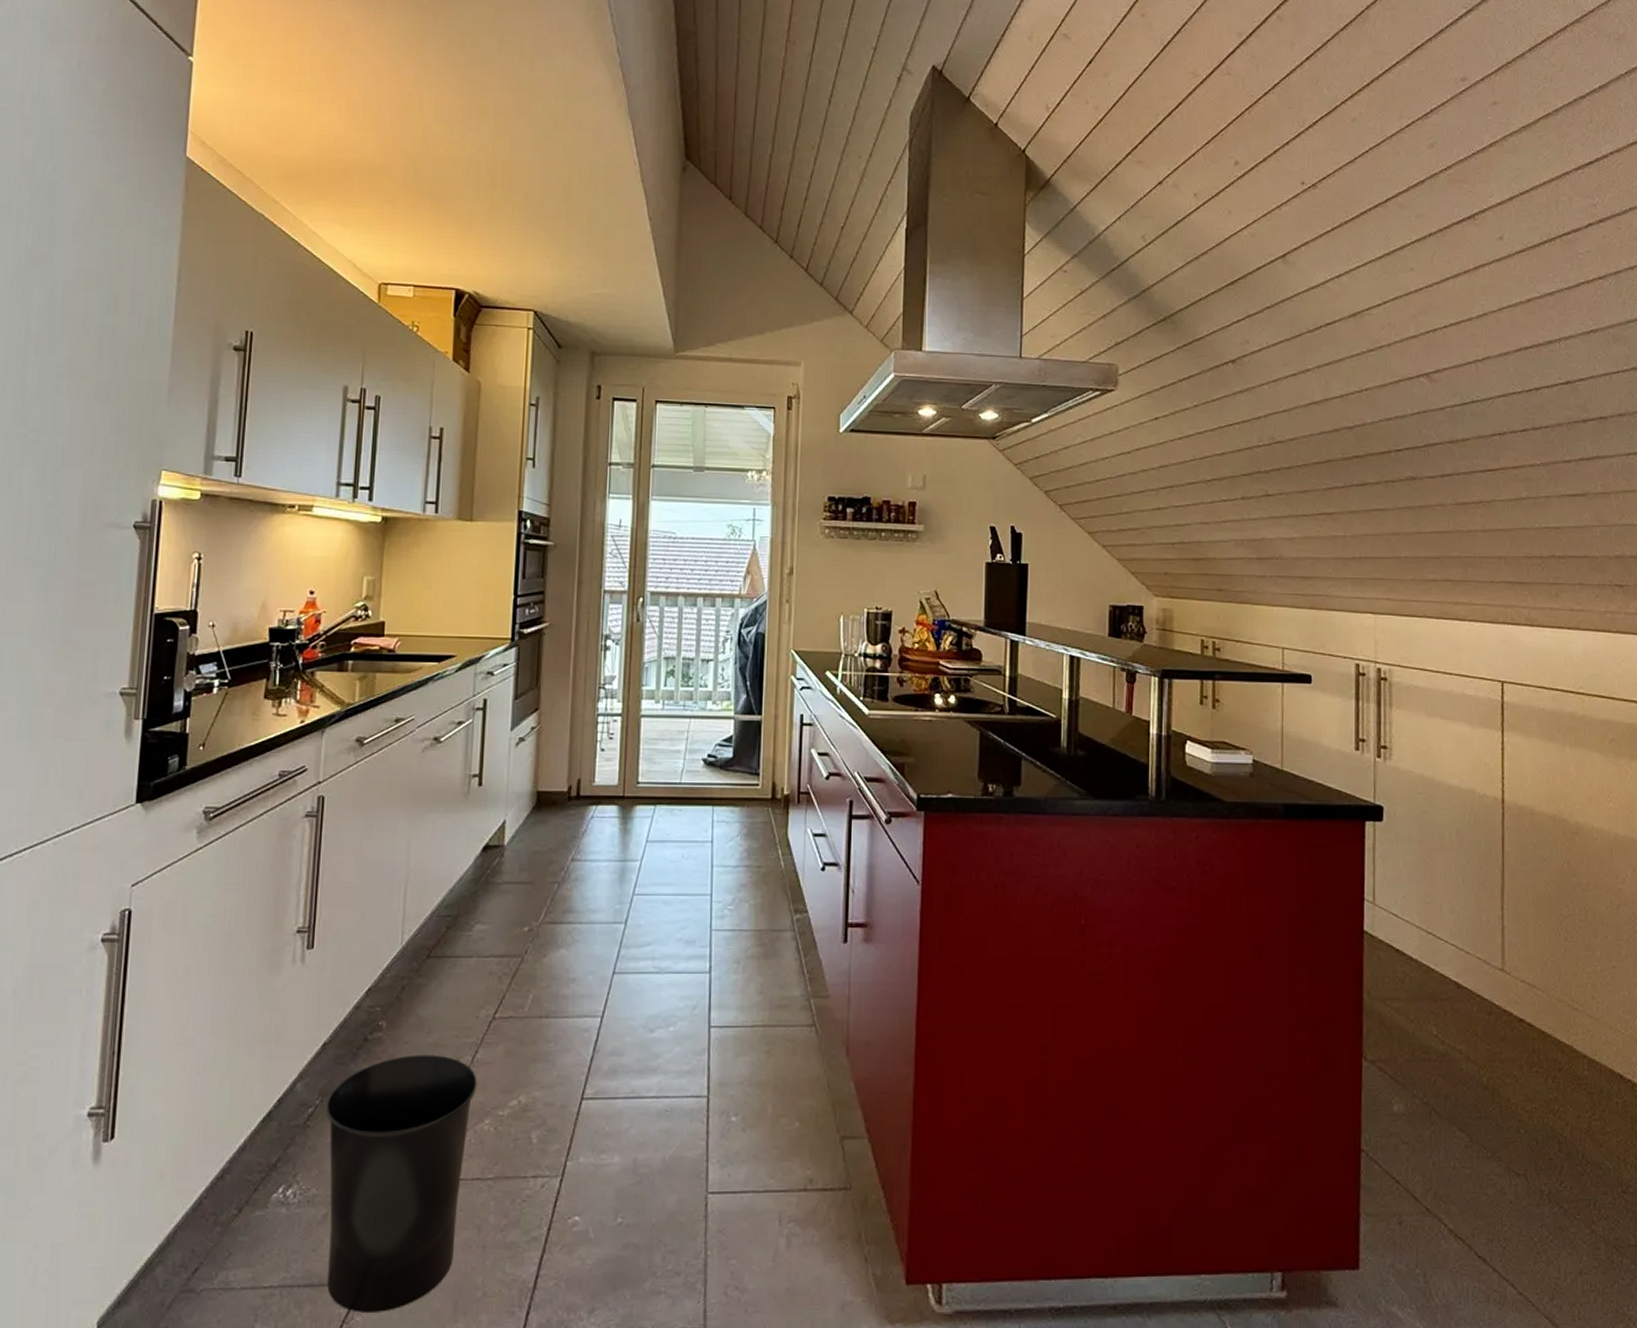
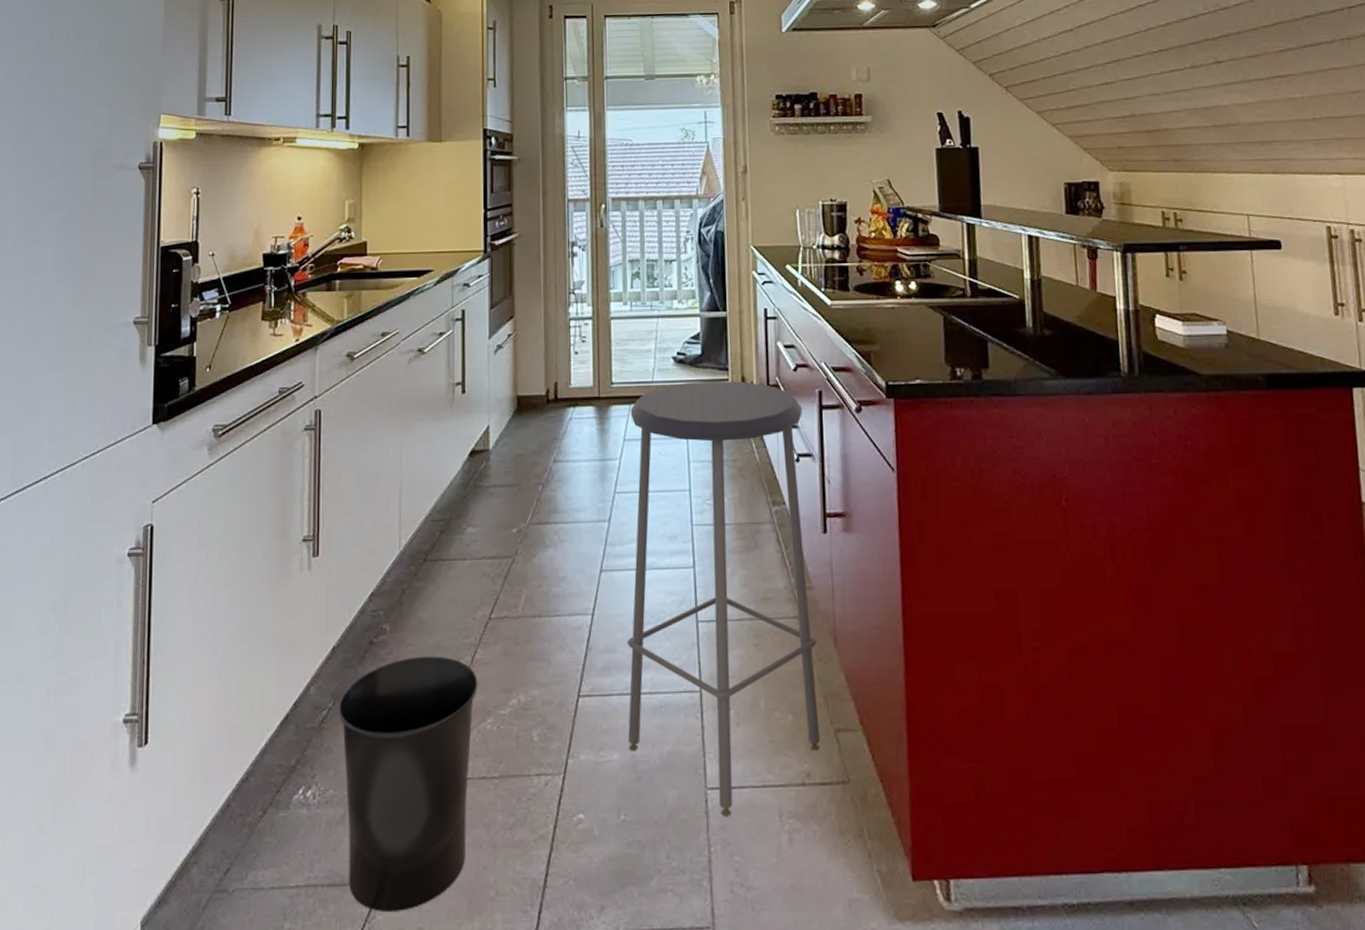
bar stool: none [630,785,831,1220] -> present [627,380,820,816]

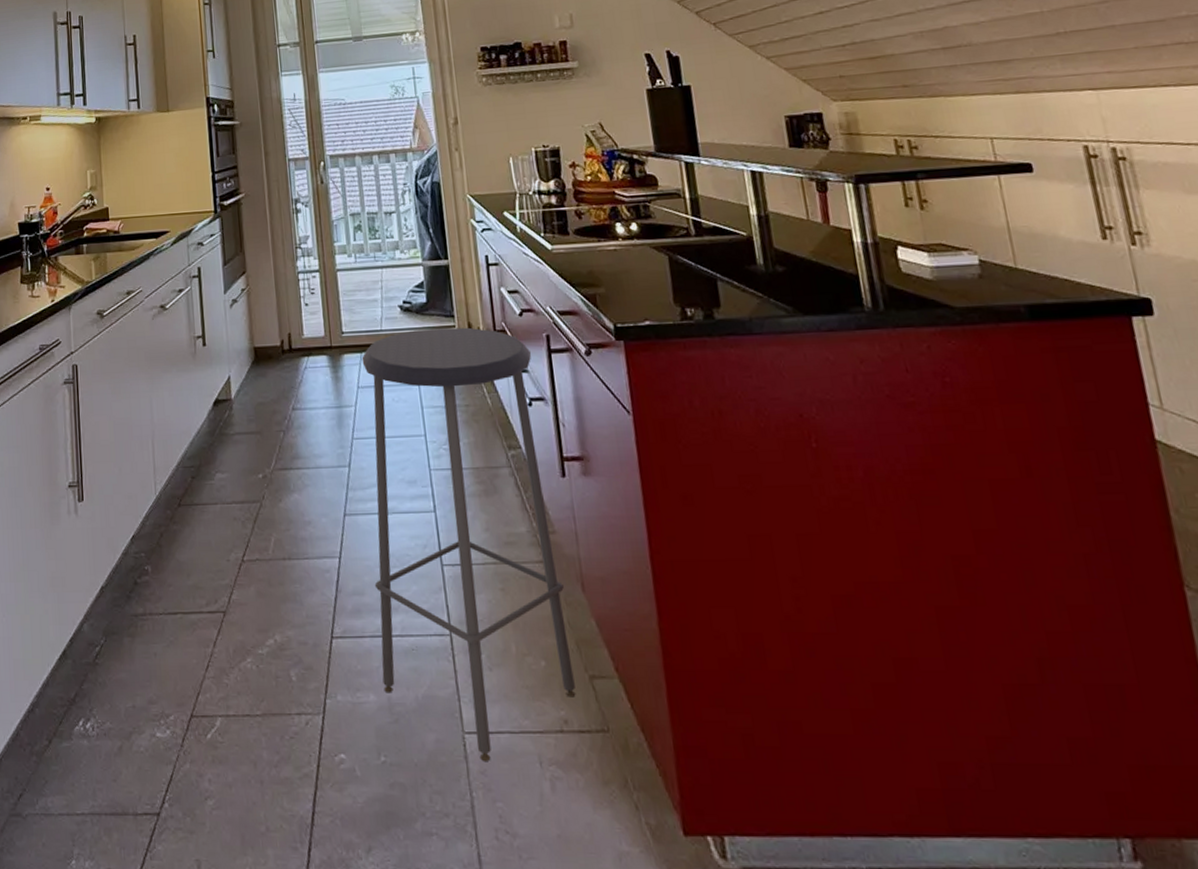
waste bin: present [338,656,478,912] -> none [109,596,237,842]

